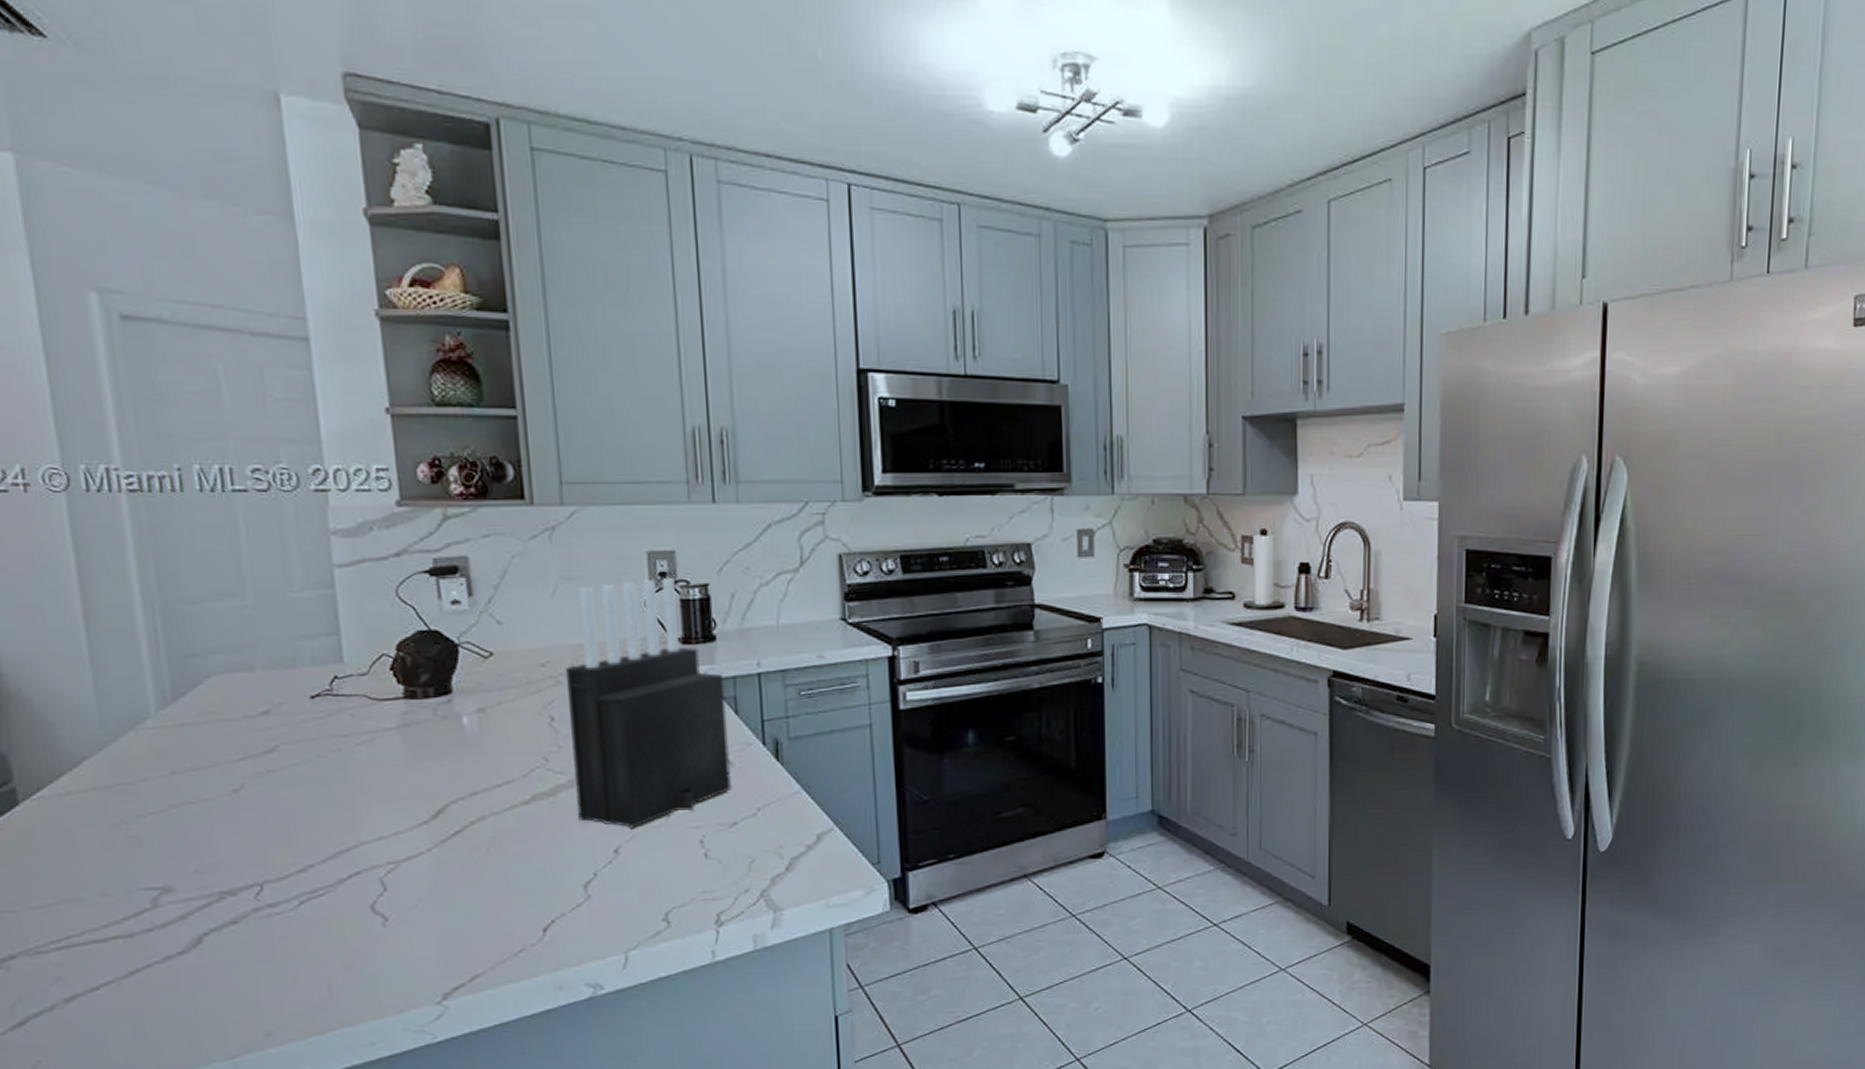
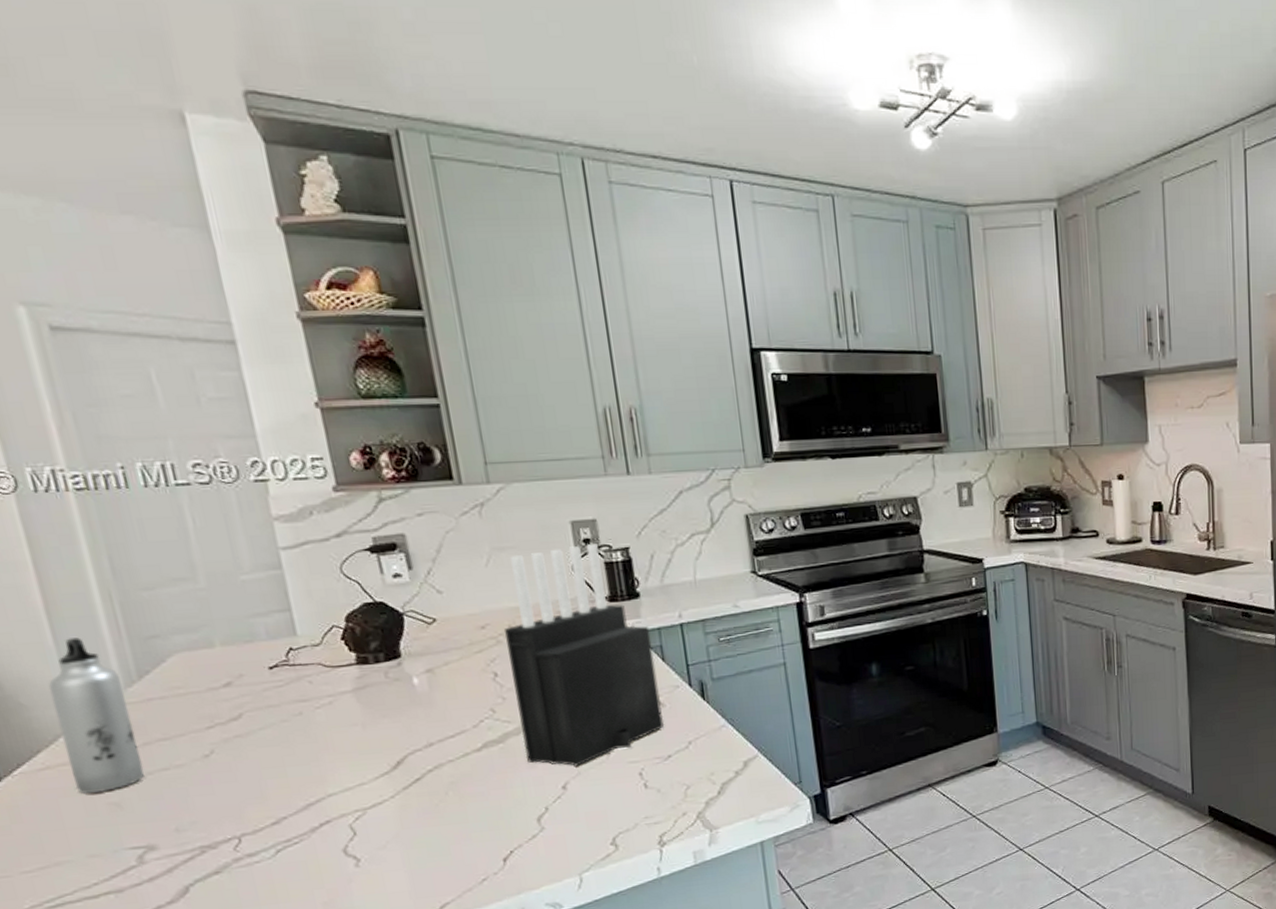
water bottle: none [78,652,169,824] -> present [48,637,146,793]

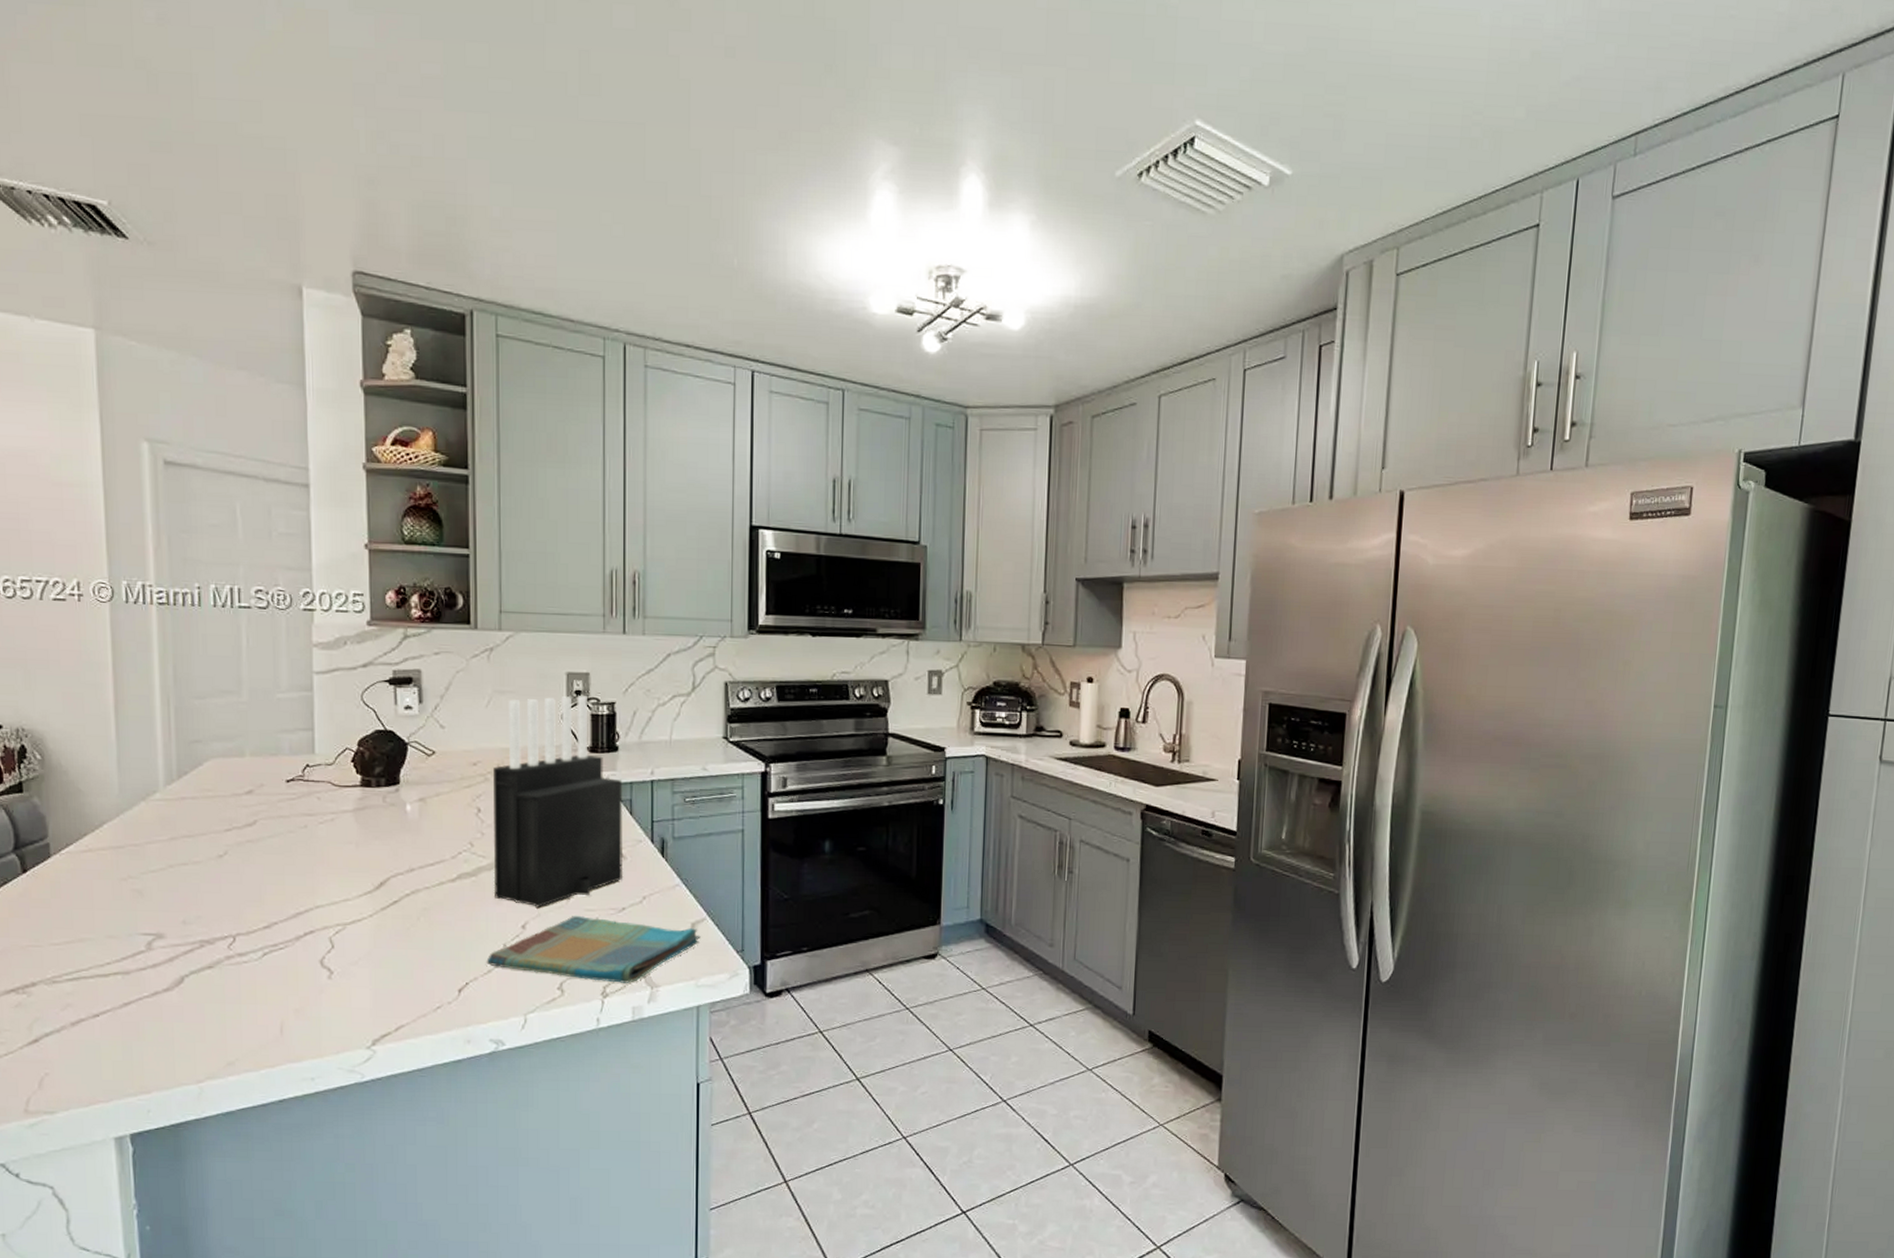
water bottle: present [48,637,146,793] -> none [104,735,167,878]
dish towel: none [529,766,755,832] -> present [486,915,701,983]

